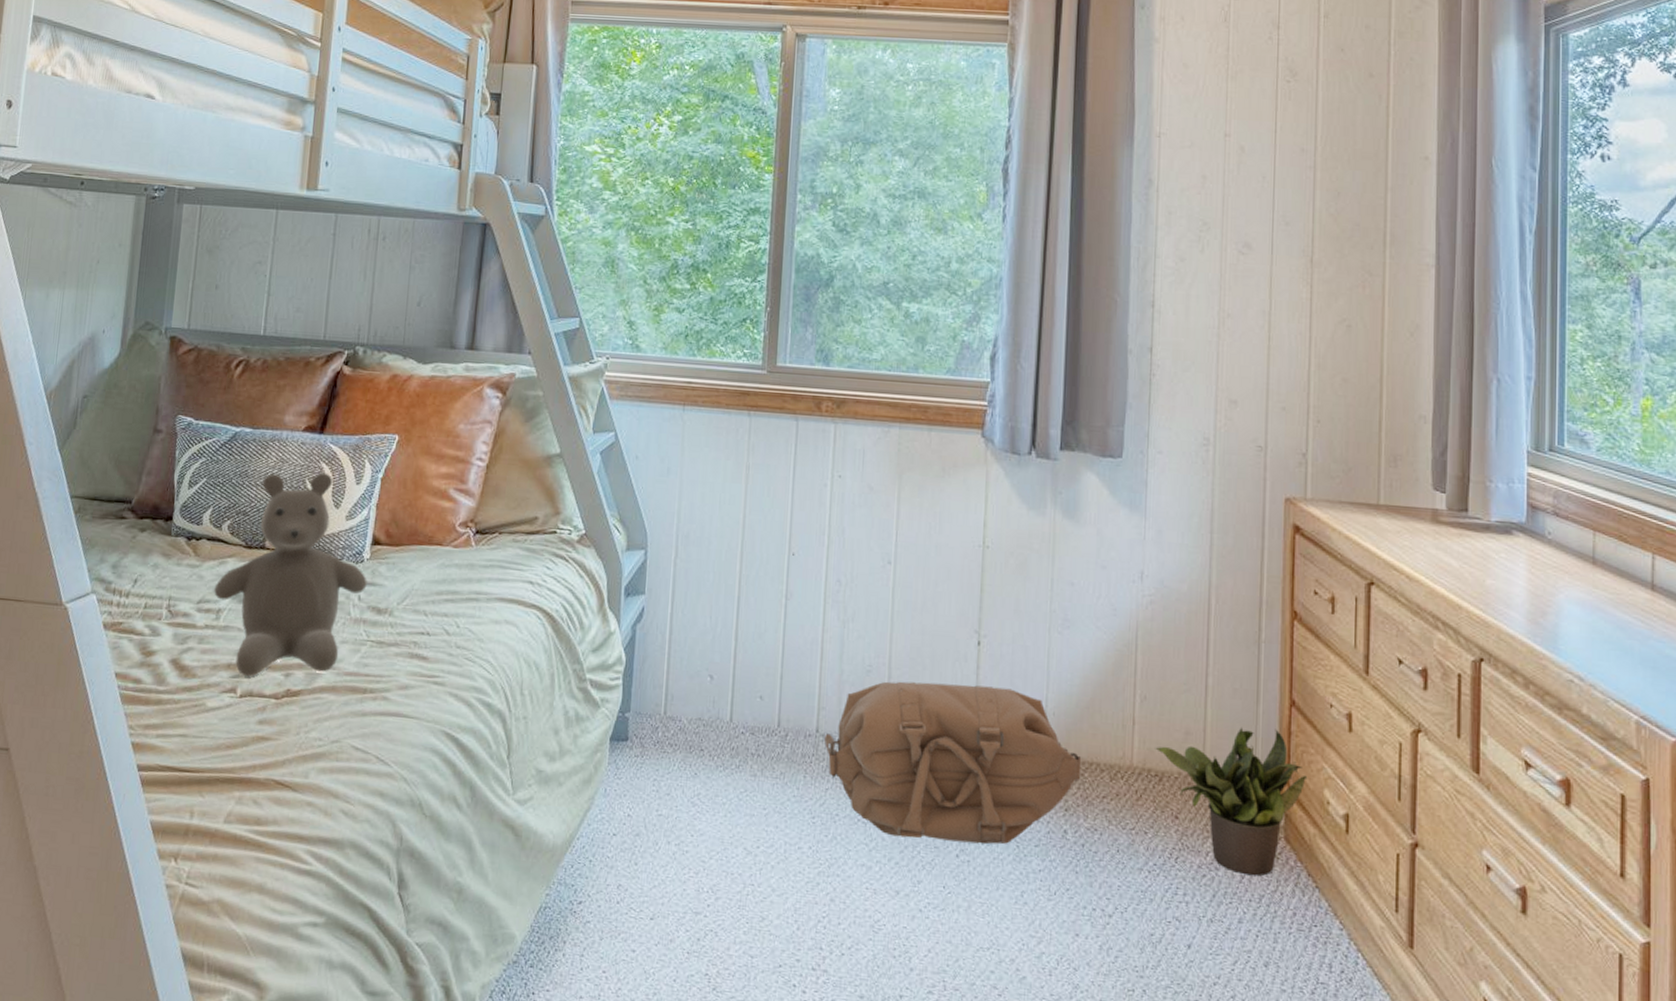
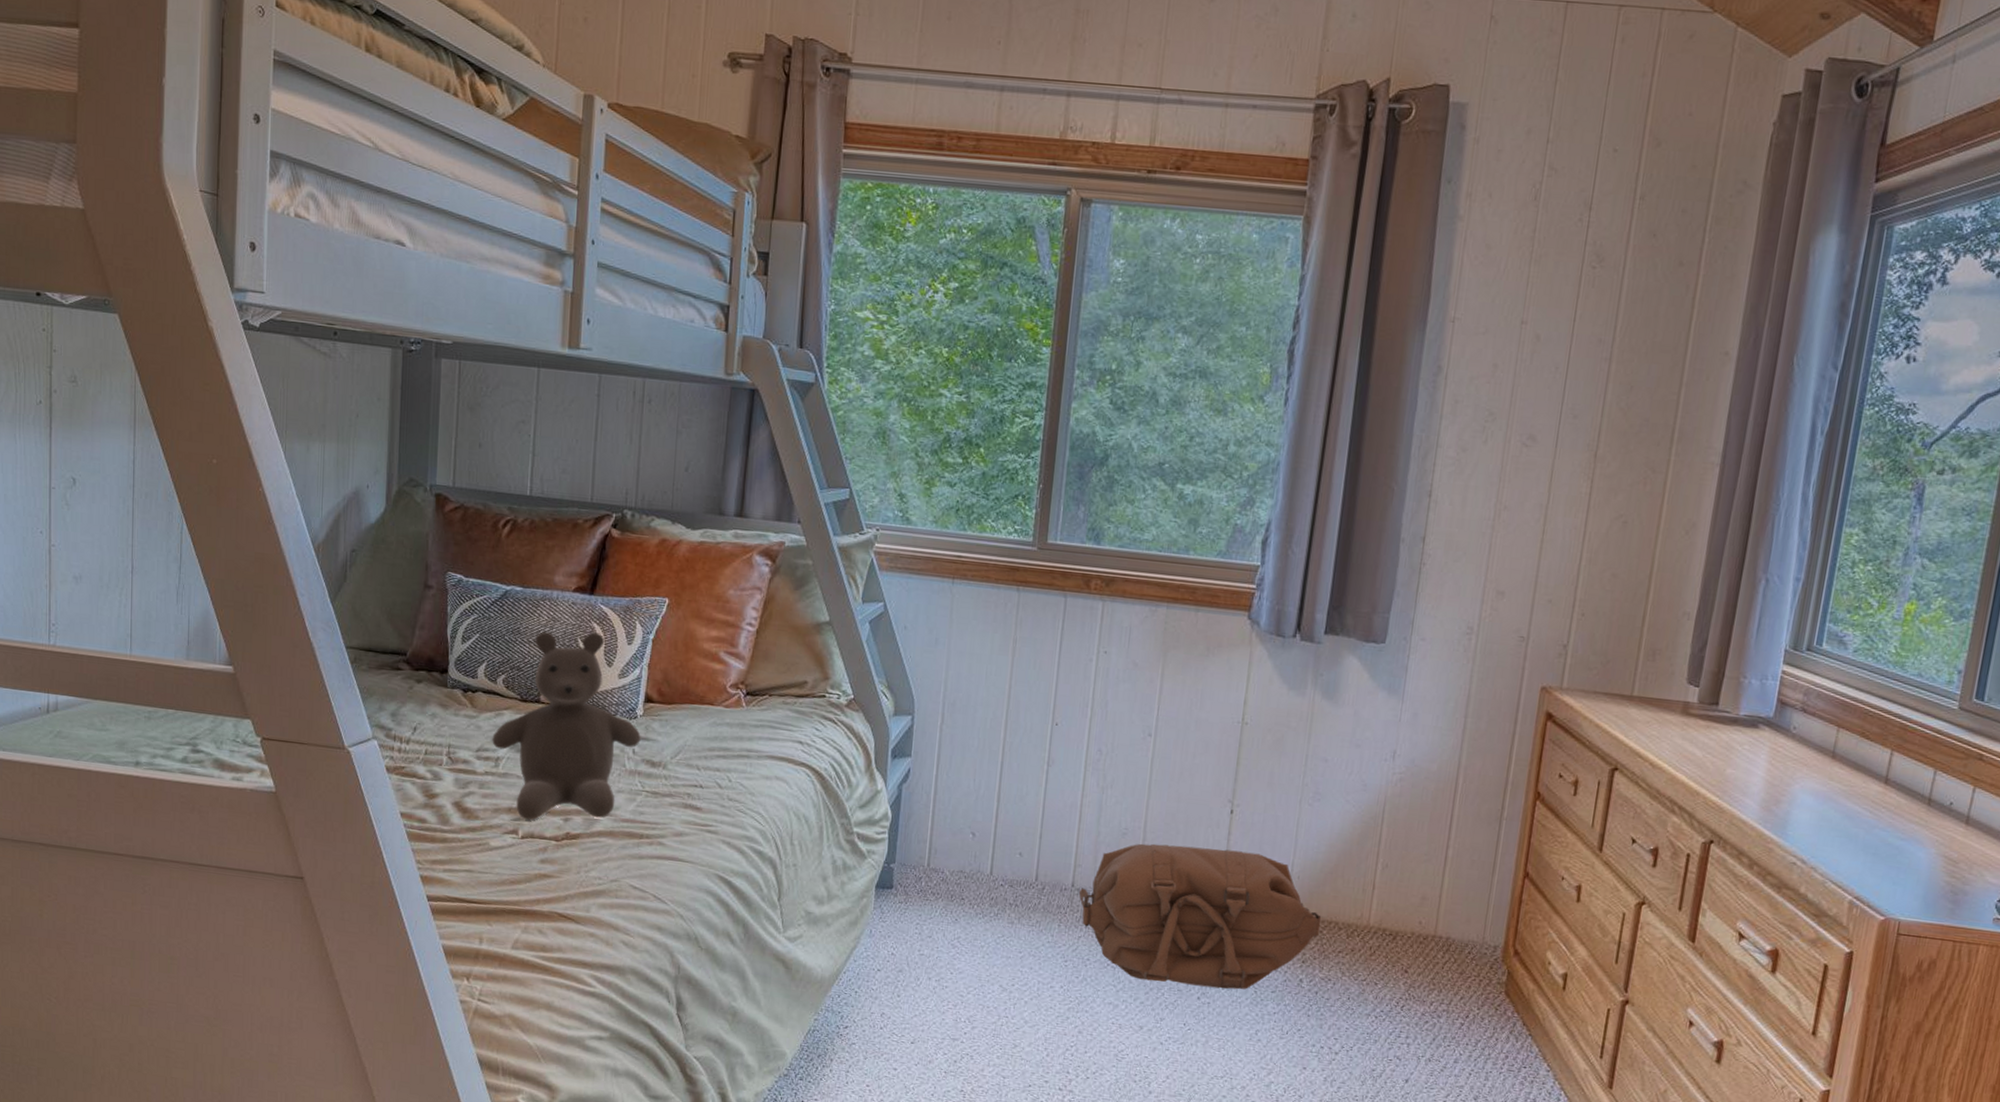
potted plant: present [1155,727,1308,876] -> none [1392,894,1533,1024]

